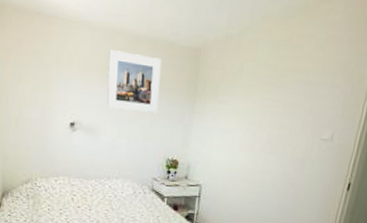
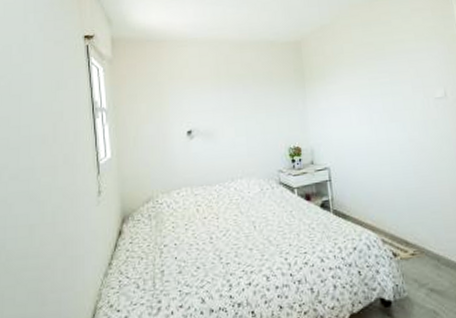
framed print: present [107,50,162,114] -> none [217,56,271,111]

